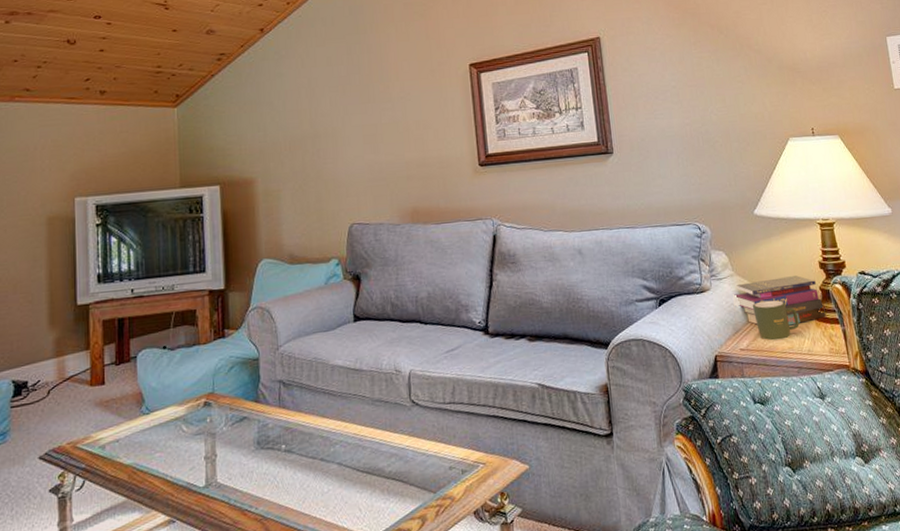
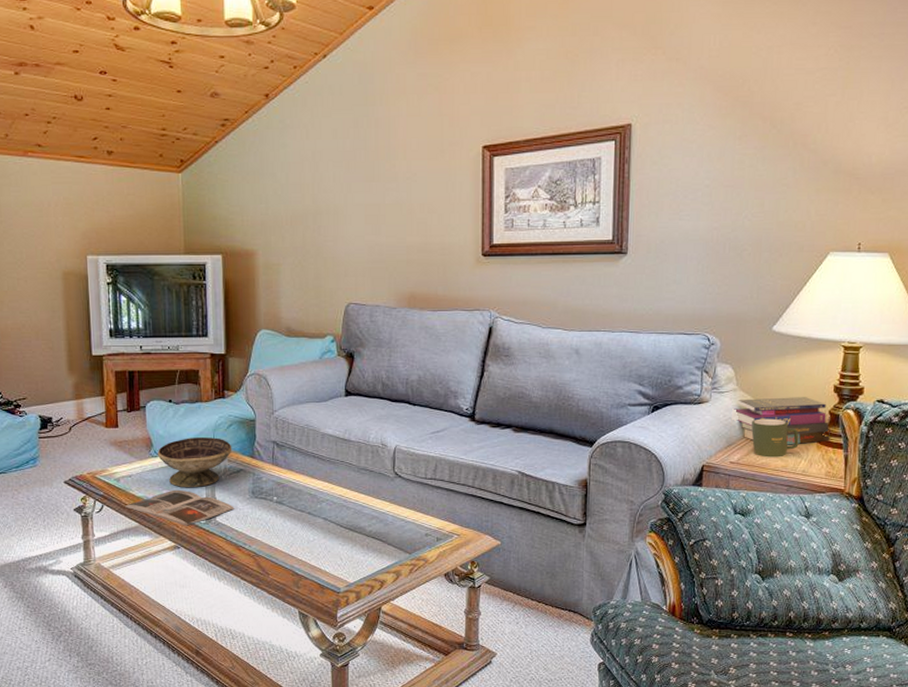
magazine: none [111,450,238,495] -> present [125,489,234,527]
decorative bowl: none [149,383,234,447] -> present [157,437,232,488]

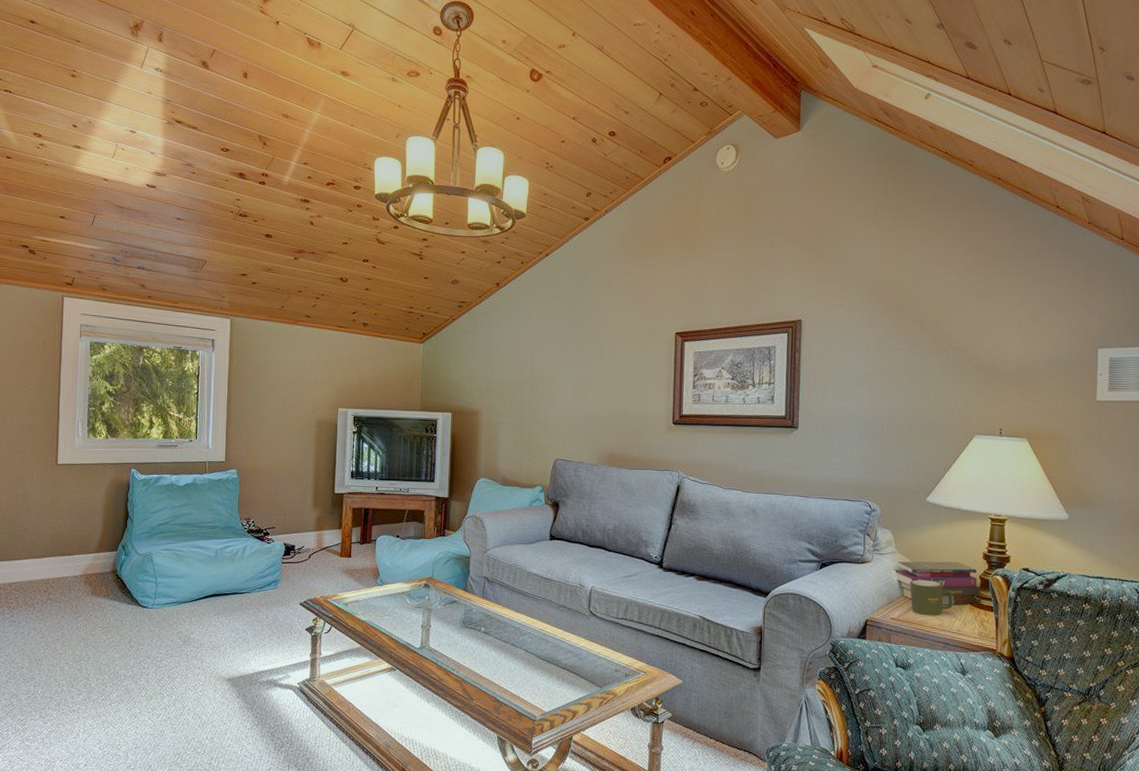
magazine: present [125,489,234,527] -> none [351,616,446,651]
decorative bowl: present [157,437,232,488] -> none [382,570,448,616]

